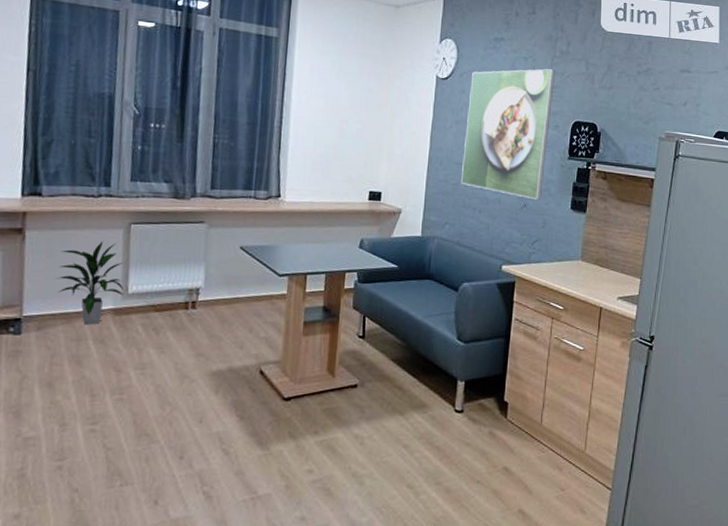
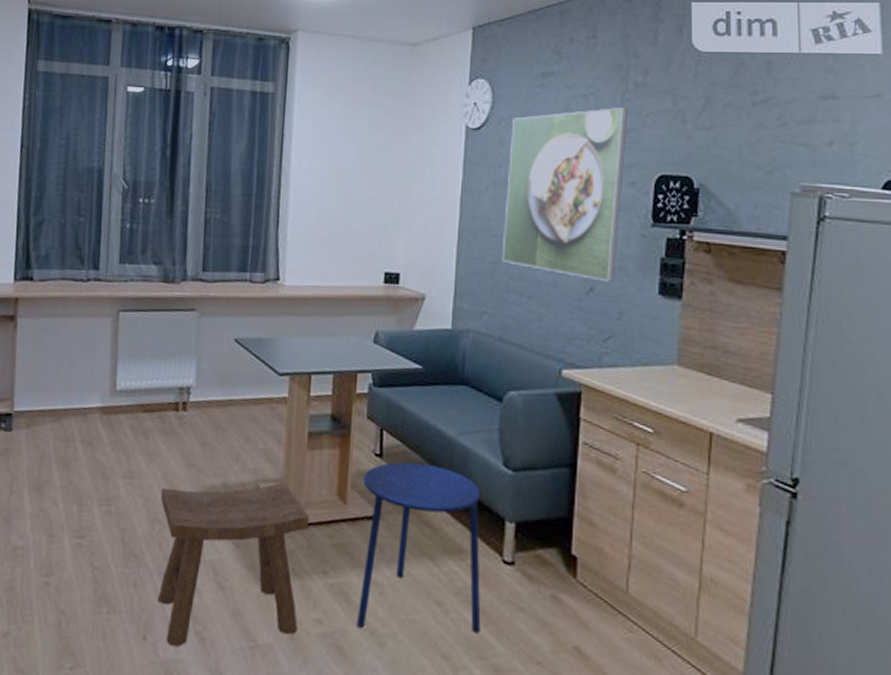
indoor plant: present [55,241,124,325] -> none [45,331,112,424]
stool: none [169,363,303,507] -> present [158,481,309,647]
side table: none [340,340,440,472] -> present [356,462,481,633]

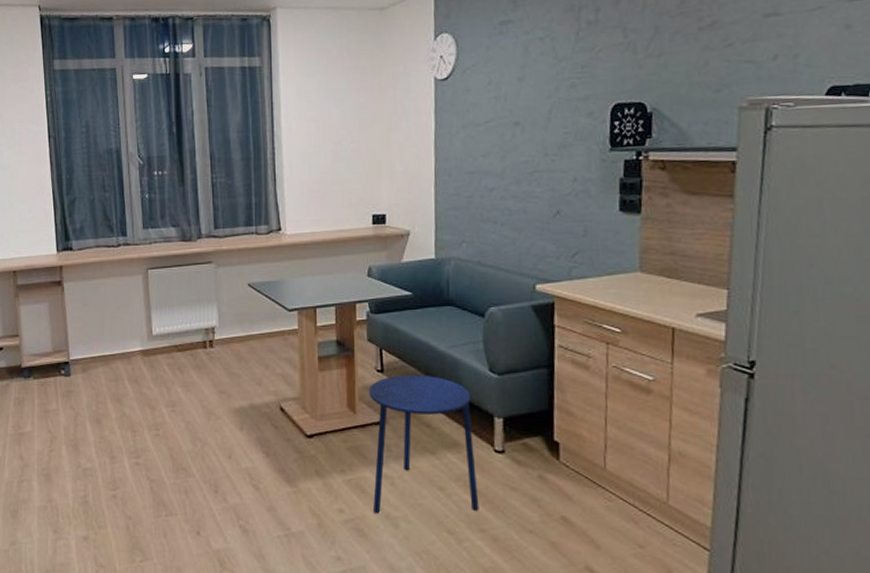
stool: present [158,481,309,647] -> none [198,399,325,539]
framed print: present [503,108,629,282] -> none [475,45,583,205]

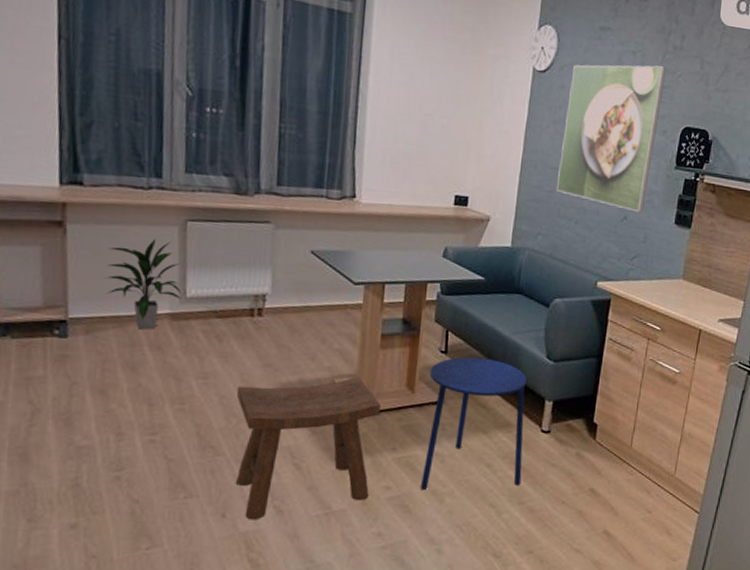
indoor plant: none [92,288,149,366] -> present [103,239,182,330]
stool: none [198,399,325,539] -> present [236,376,381,520]
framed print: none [475,45,583,205] -> present [557,65,667,213]

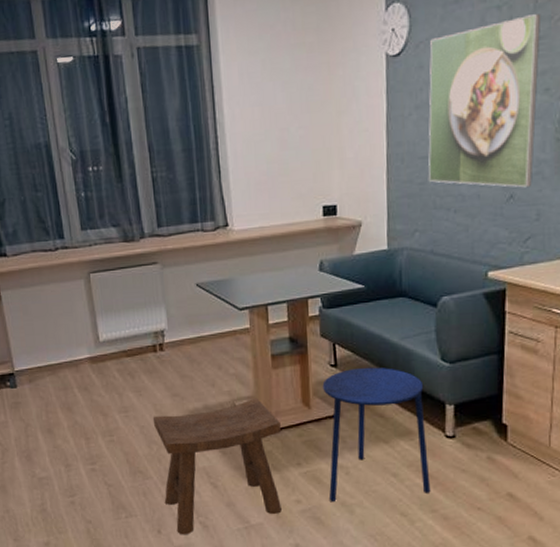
indoor plant: present [103,239,182,330] -> none [33,293,96,375]

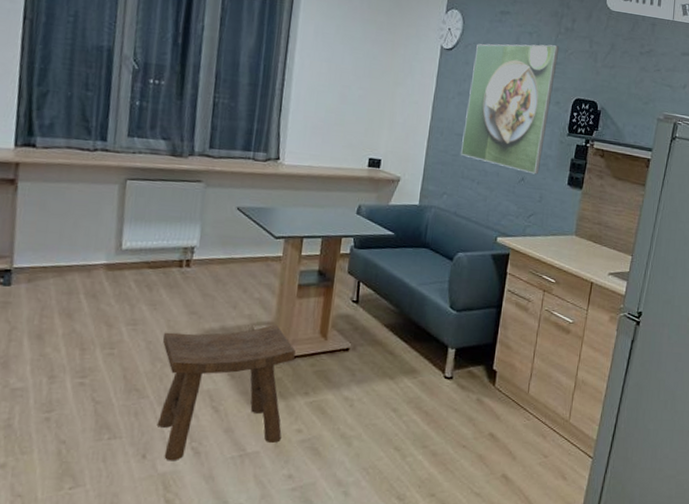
side table: present [322,367,431,501] -> none [329,306,432,433]

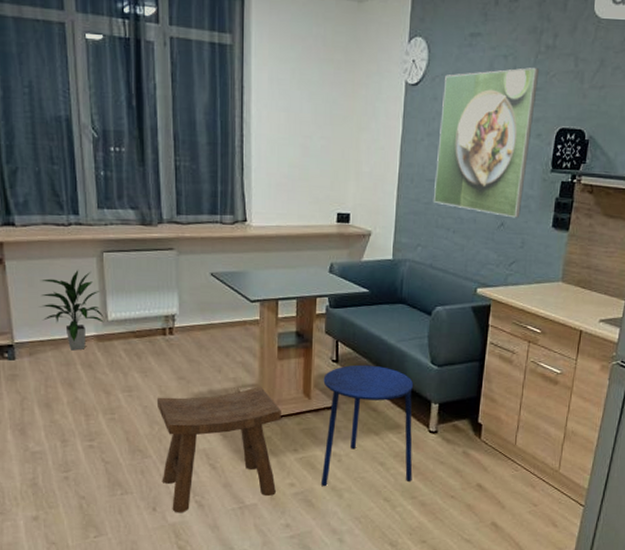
indoor plant: none [48,196,118,279] -> present [39,270,104,351]
side table: none [329,306,432,433] -> present [320,364,414,486]

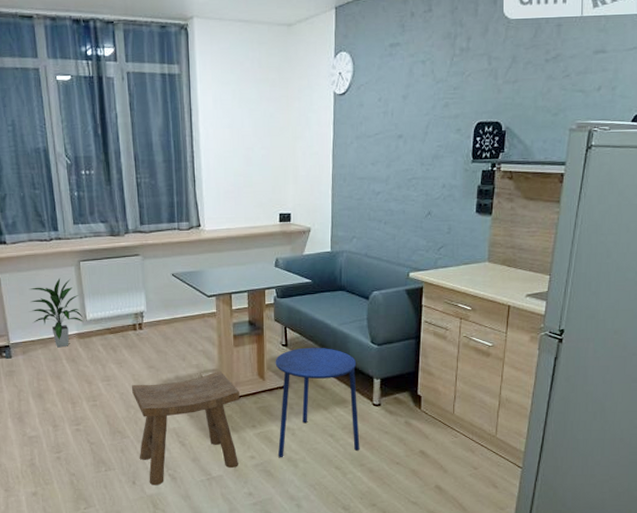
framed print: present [434,68,540,218] -> none [365,70,456,207]

